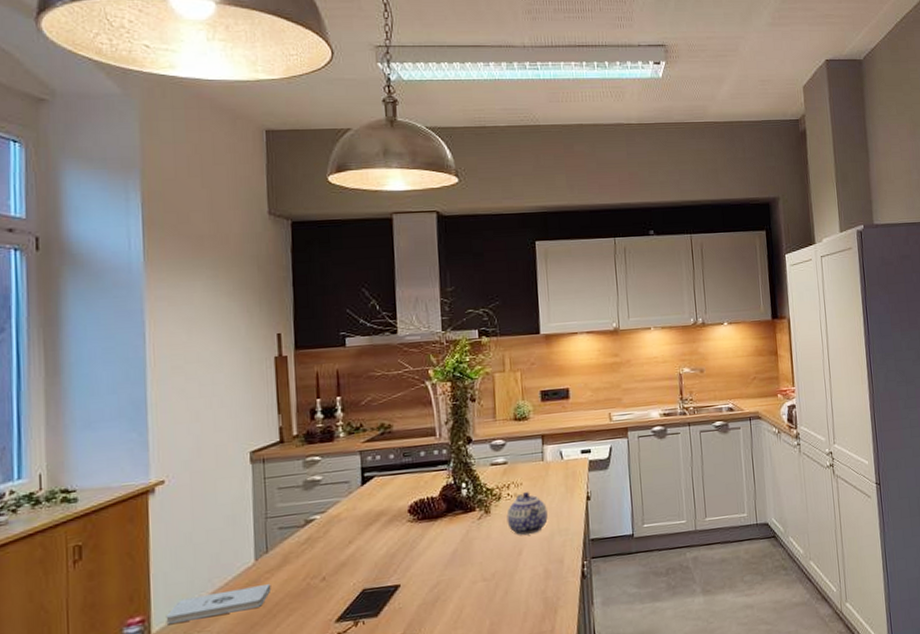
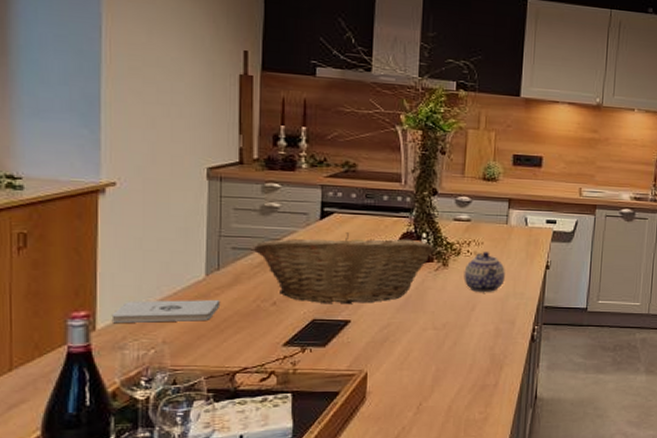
fruit basket: none [300,491,475,572] -> present [254,232,434,305]

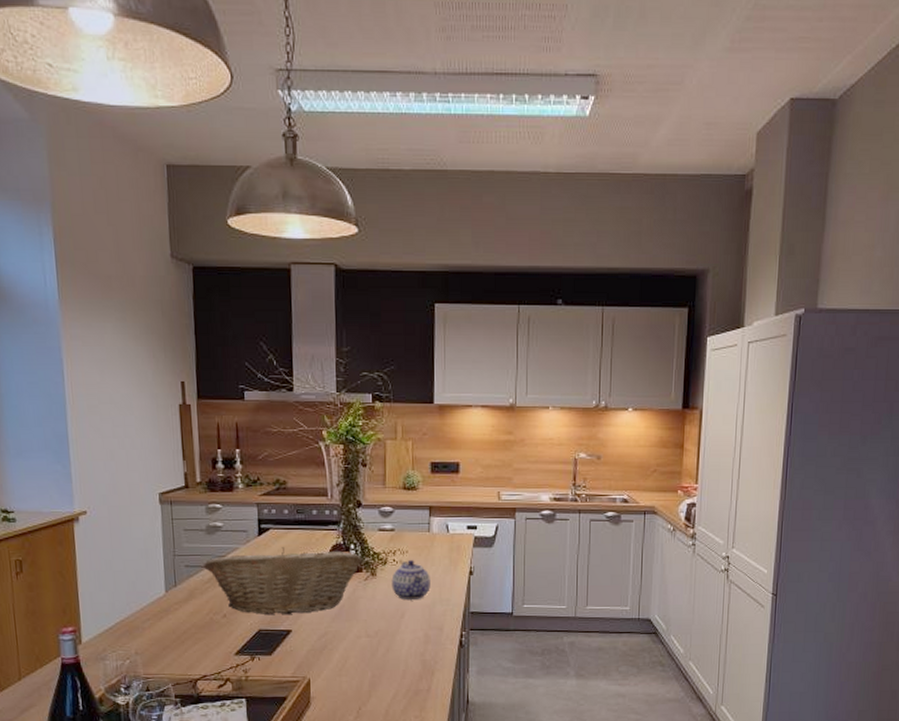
notepad: present [111,300,221,323] -> none [93,614,180,636]

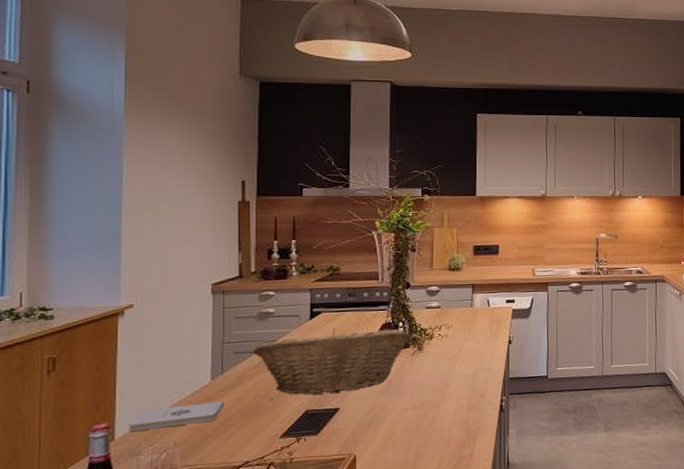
notepad: none [93,614,180,636] -> present [128,401,225,431]
teapot: present [391,560,430,599] -> none [437,334,473,371]

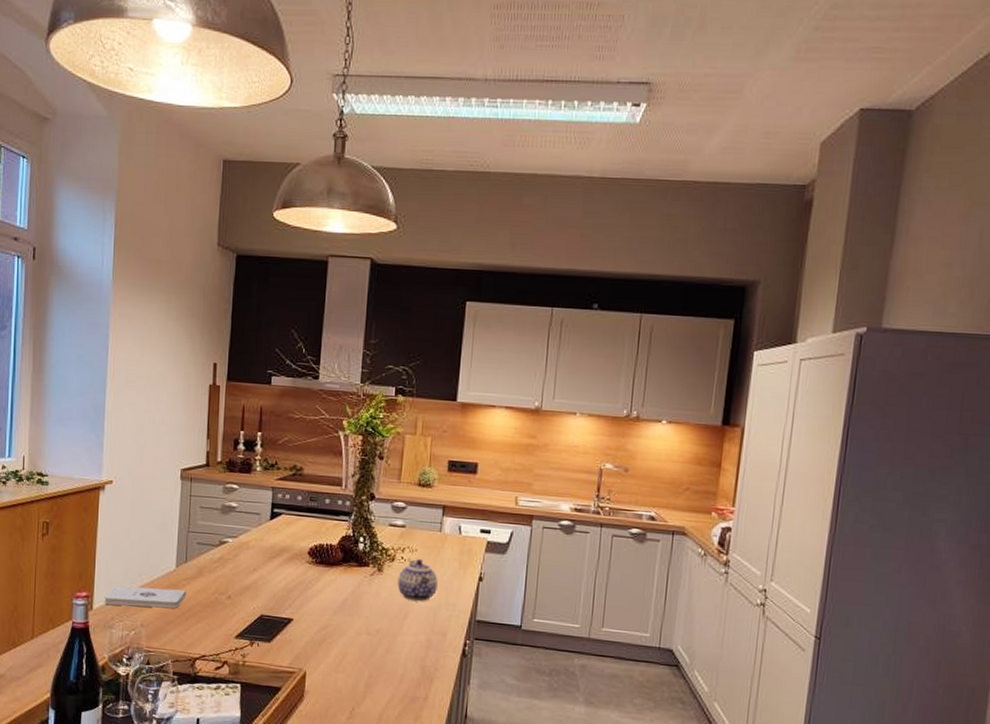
fruit basket: present [253,329,410,395] -> none [215,533,370,603]
teapot: none [437,334,473,371] -> present [397,559,438,601]

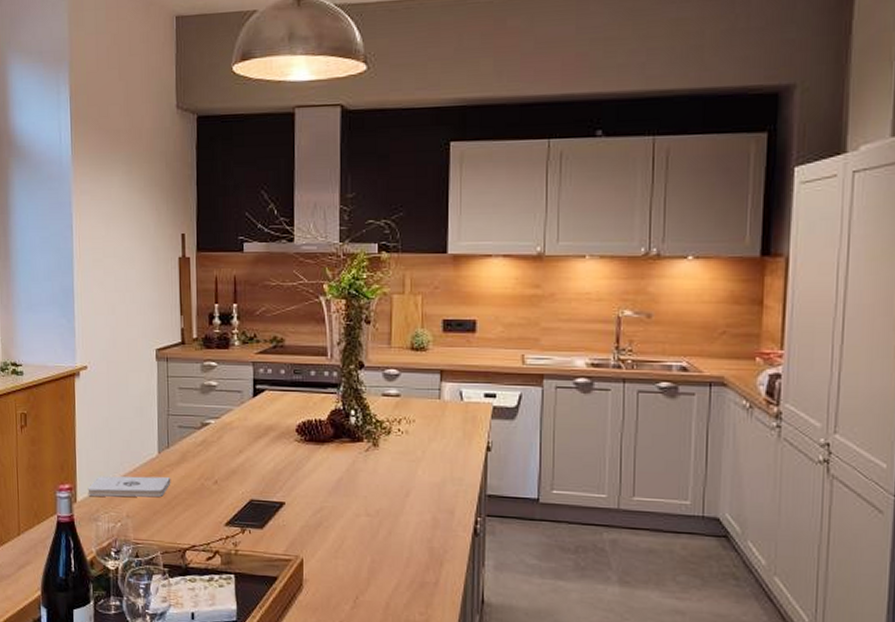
teapot: present [397,559,438,601] -> none [395,431,440,476]

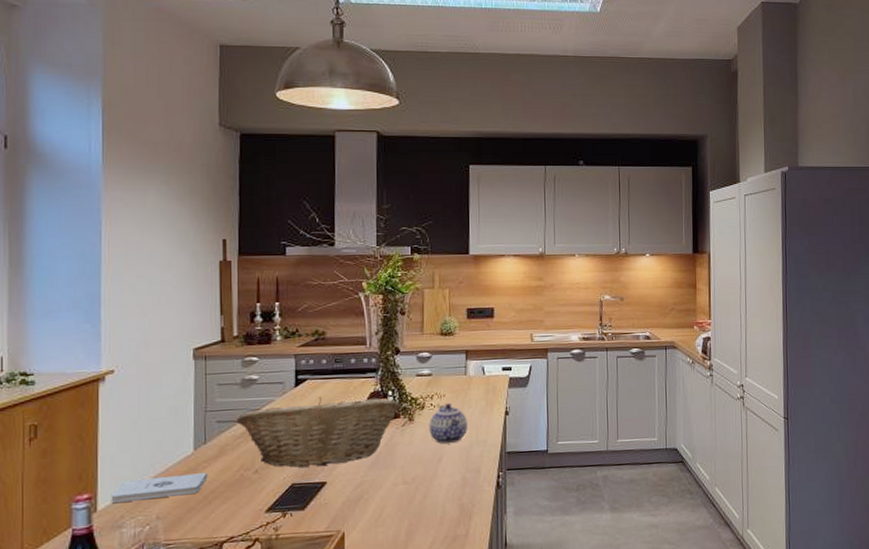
fruit basket: none [197,410,364,486] -> present [237,397,400,468]
teapot: none [395,431,440,476] -> present [429,404,467,443]

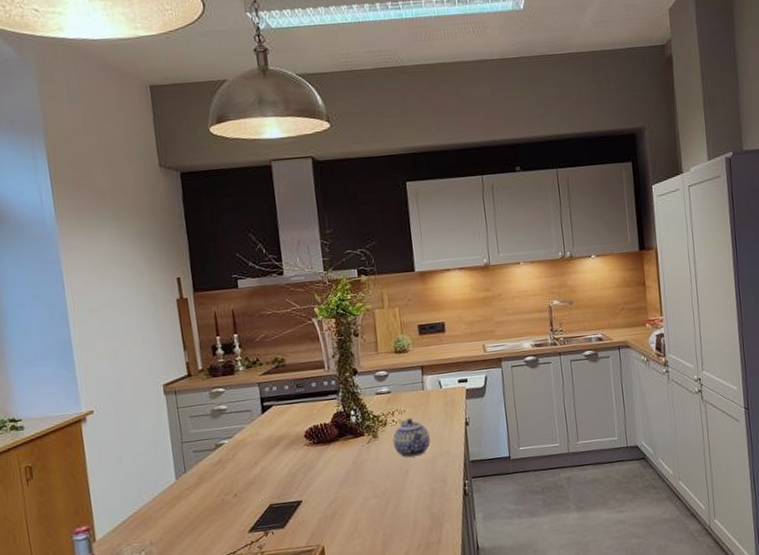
notepad: present [111,473,208,503] -> none [106,499,192,533]
fruit basket: present [237,397,400,468] -> none [211,418,364,490]

